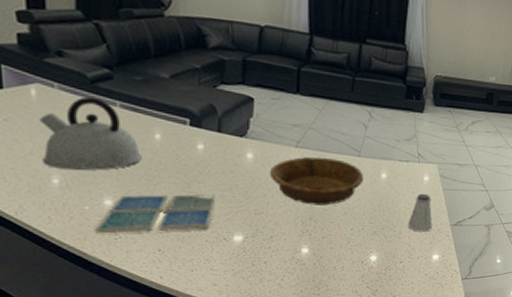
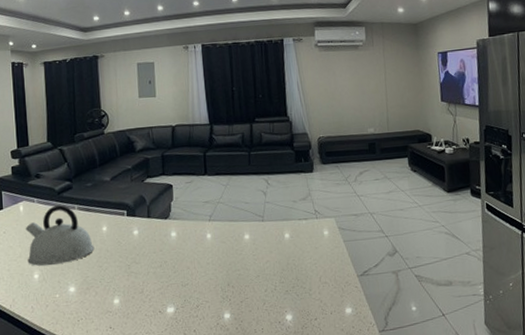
drink coaster: present [96,194,215,234] -> none [64,273,150,318]
decorative bowl: present [269,156,364,206] -> none [190,226,270,272]
saltshaker: present [408,193,433,232] -> none [316,247,340,287]

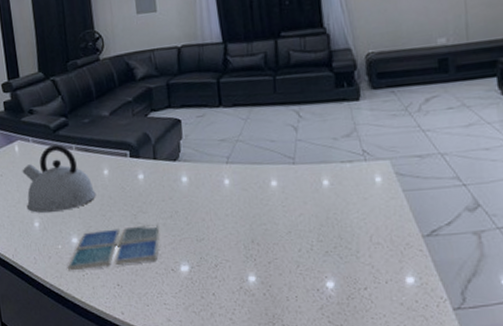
drink coaster: none [64,273,150,318] -> present [68,224,160,271]

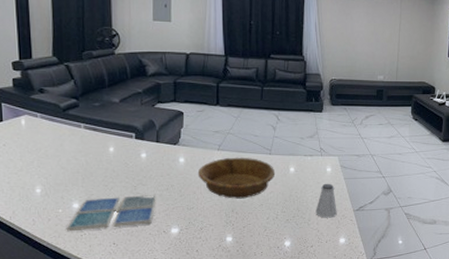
kettle: present [22,144,96,214] -> none [27,122,100,182]
decorative bowl: none [204,170,304,226] -> present [197,157,276,199]
saltshaker: none [365,198,398,248] -> present [315,183,337,218]

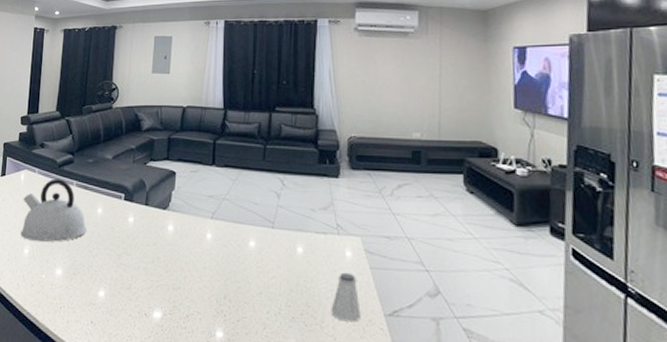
kettle: none [27,122,100,182] -> present [20,179,87,242]
drink coaster: present [67,195,156,232] -> none [47,265,140,304]
decorative bowl: present [197,157,276,199] -> none [187,228,279,283]

